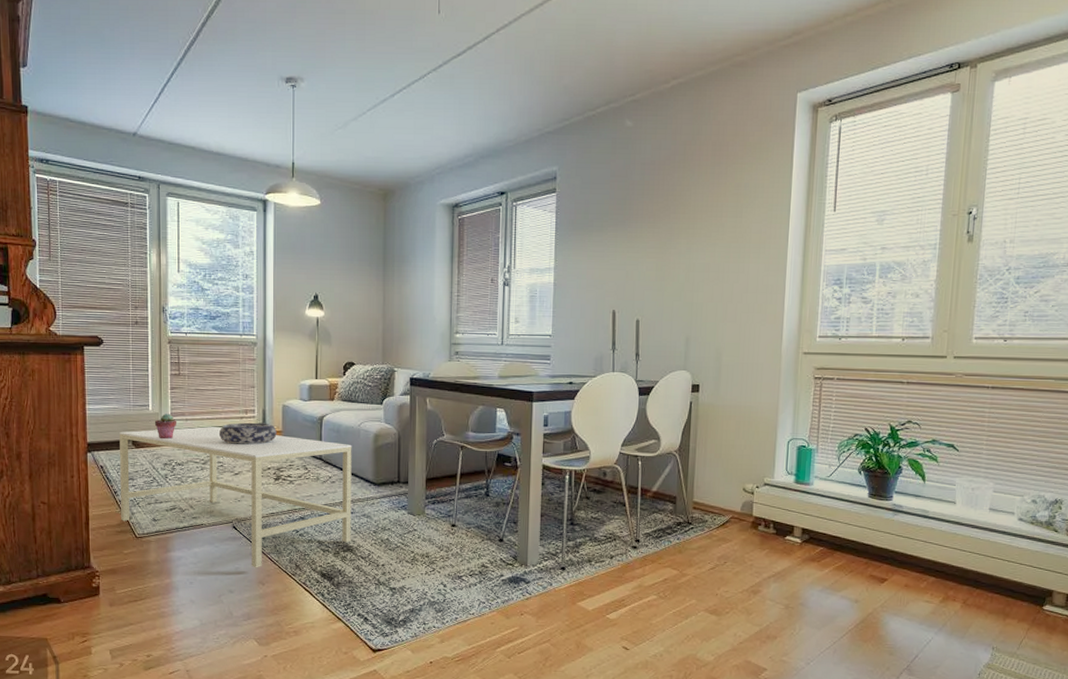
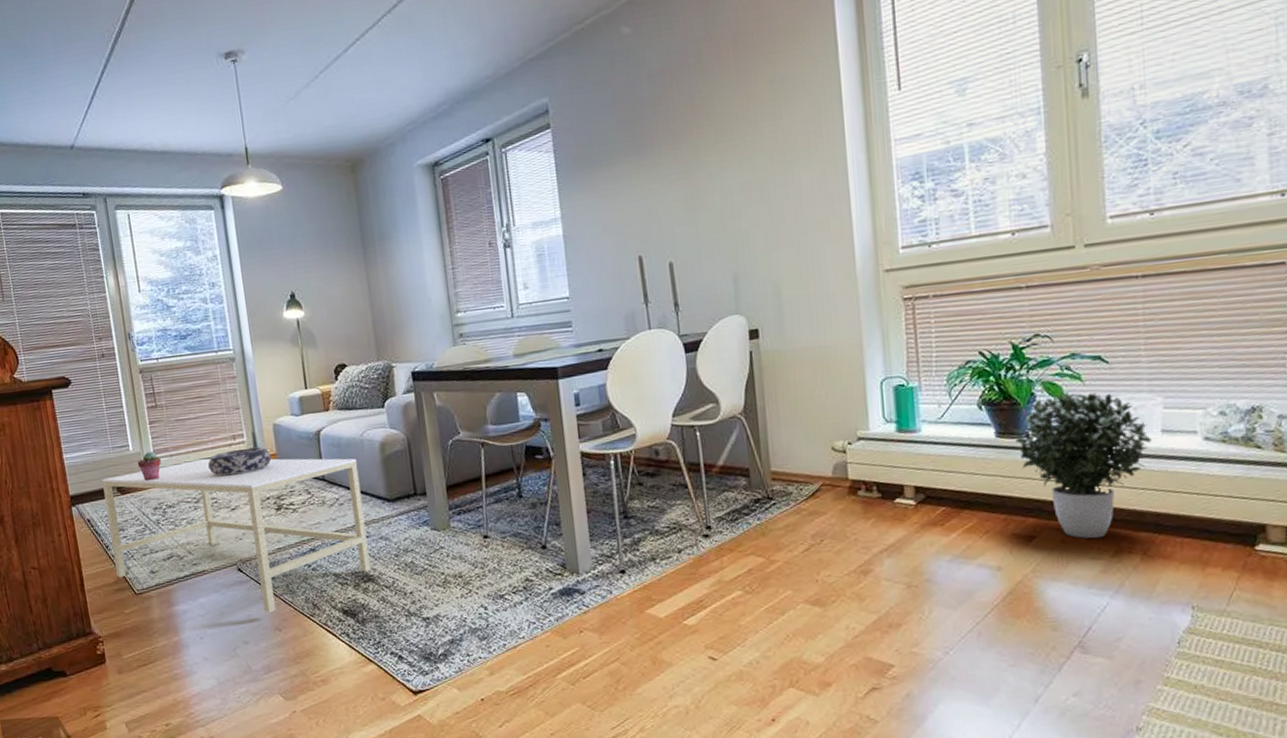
potted plant: none [882,468,981,587] -> present [1015,391,1152,539]

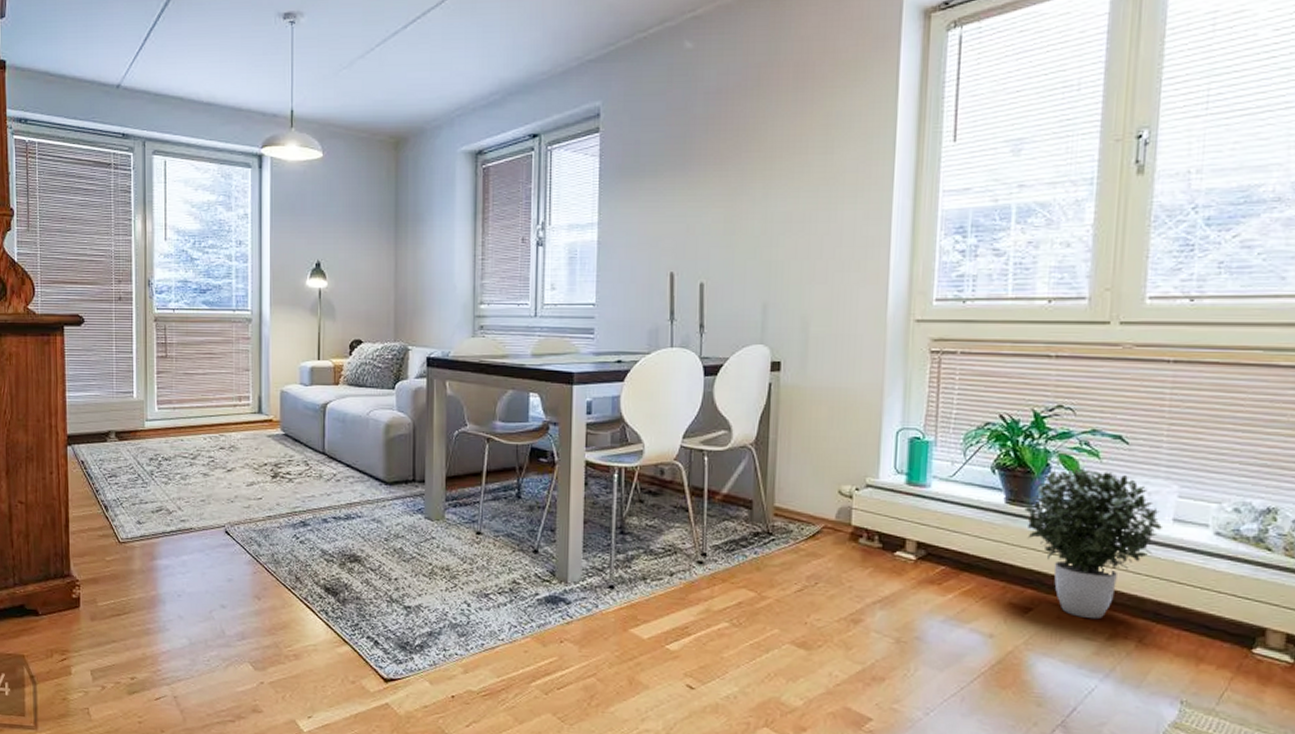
coffee table: present [102,458,371,613] -> none [102,416,360,580]
potted succulent: present [137,451,162,481] -> none [139,402,164,431]
decorative bowl: present [208,447,272,476] -> none [210,411,274,437]

